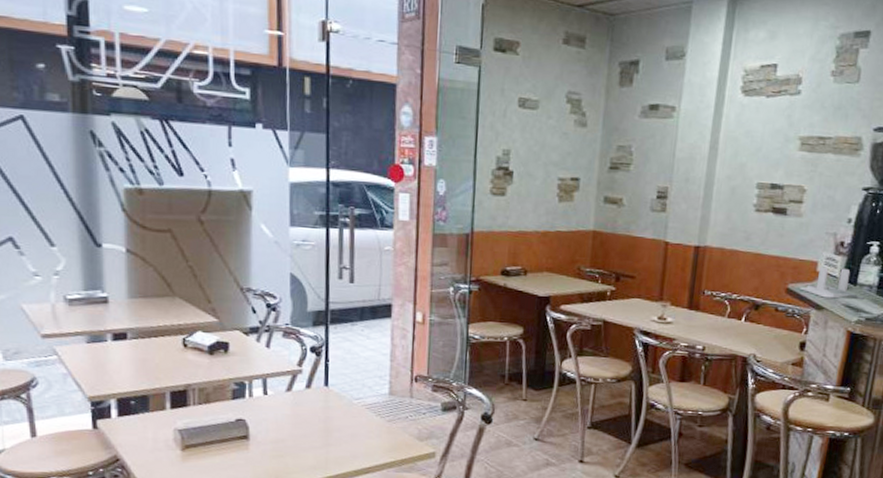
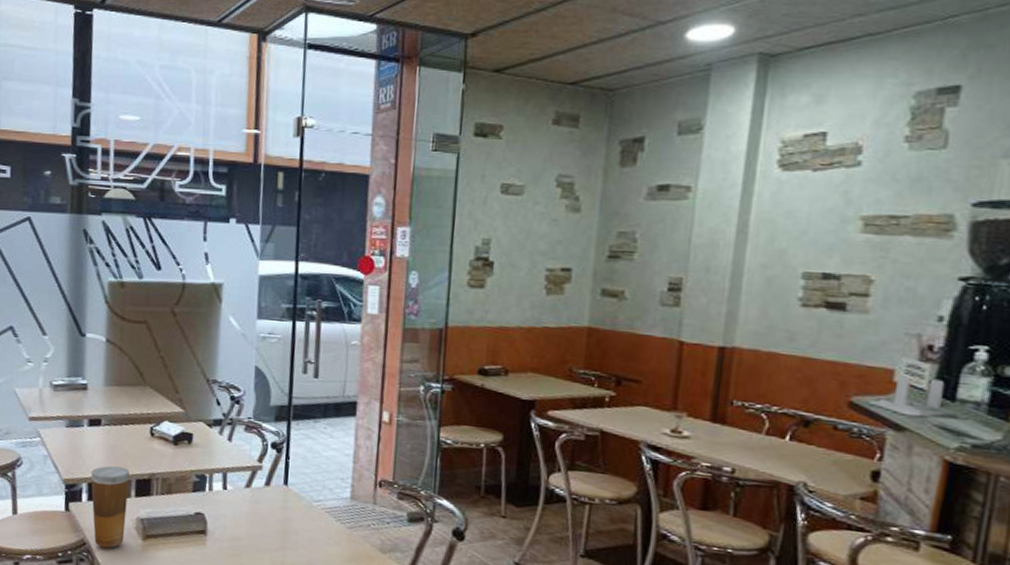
beverage cup: none [119,380,163,462] -> present [91,465,130,548]

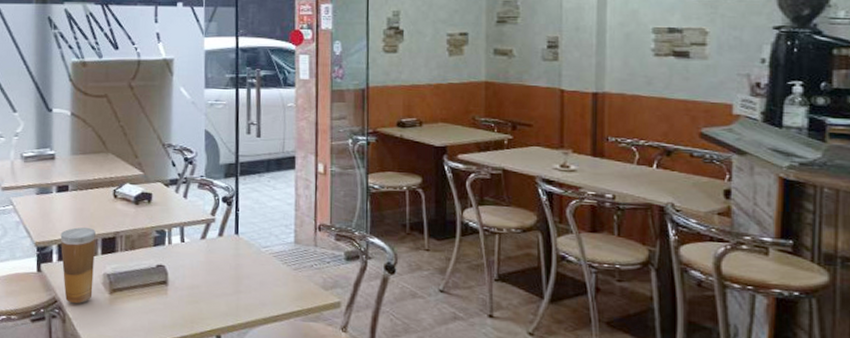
napkin holder: present [869,376,970,422] -> none [715,109,795,144]

